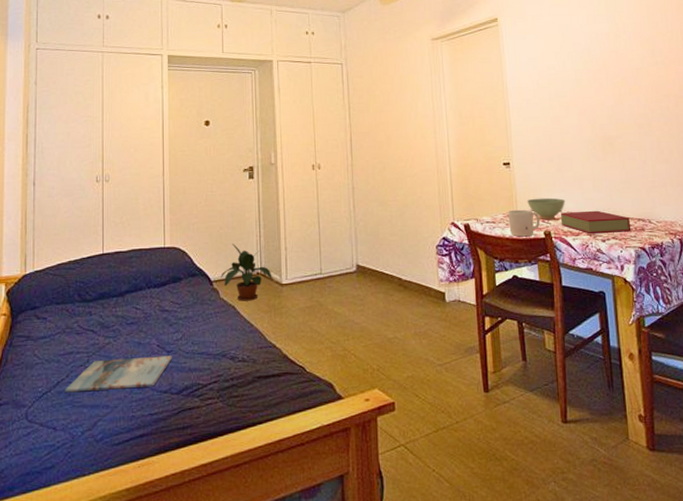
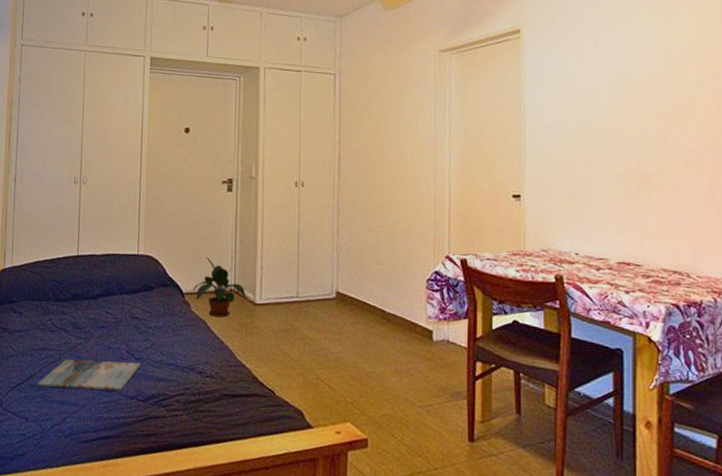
mug: present [508,209,541,237] -> none [513,248,552,280]
bowl: present [527,197,566,219] -> none [538,237,585,262]
book: present [560,210,632,234] -> none [576,256,664,285]

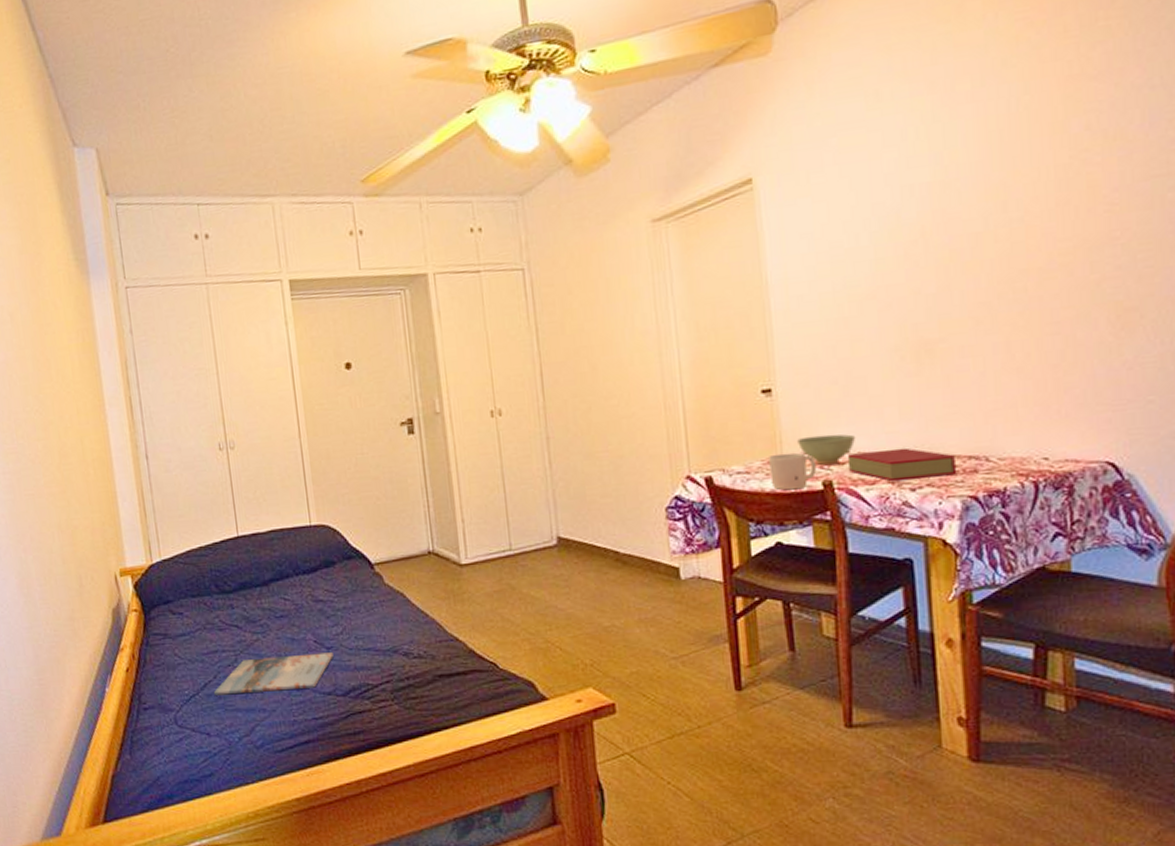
potted plant: present [193,257,246,318] -> none [383,517,448,587]
mug: none [513,248,552,280] -> present [769,452,817,491]
bowl: none [538,237,585,262] -> present [797,434,856,465]
book: none [576,256,664,285] -> present [847,447,957,482]

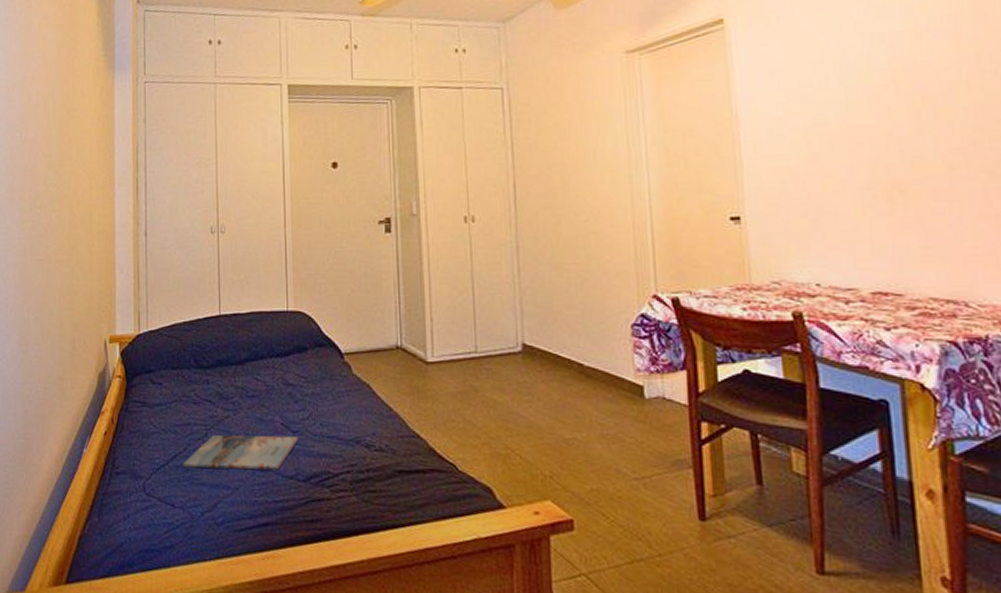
mug: present [769,452,817,491] -> none [737,281,787,318]
bowl: present [797,434,856,465] -> none [766,266,827,296]
book: present [847,447,957,482] -> none [817,286,935,319]

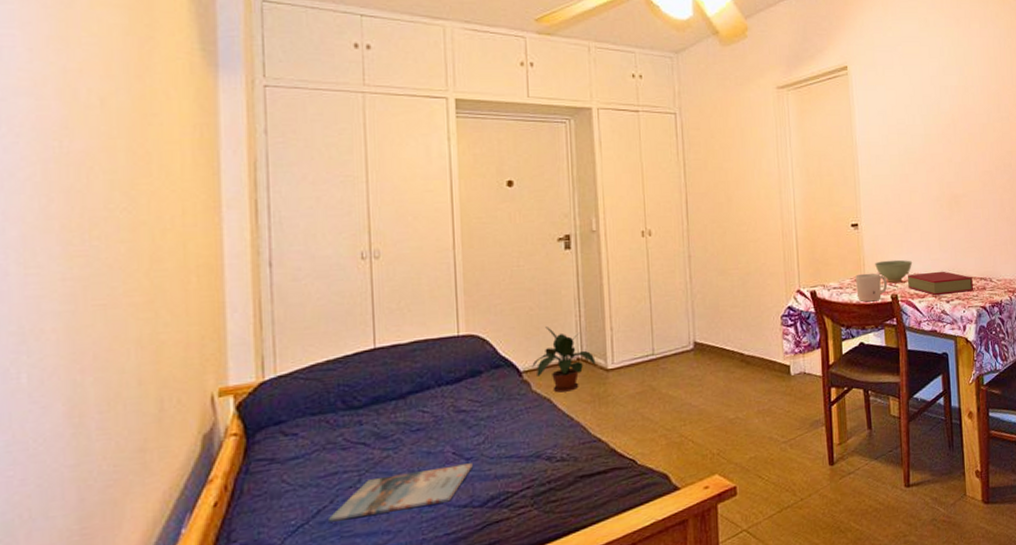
potted plant: none [353,310,415,380] -> present [532,327,596,393]
mug: none [737,281,787,318] -> present [856,273,888,302]
bowl: none [766,266,827,296] -> present [875,259,913,283]
book: none [817,286,935,319] -> present [907,271,974,296]

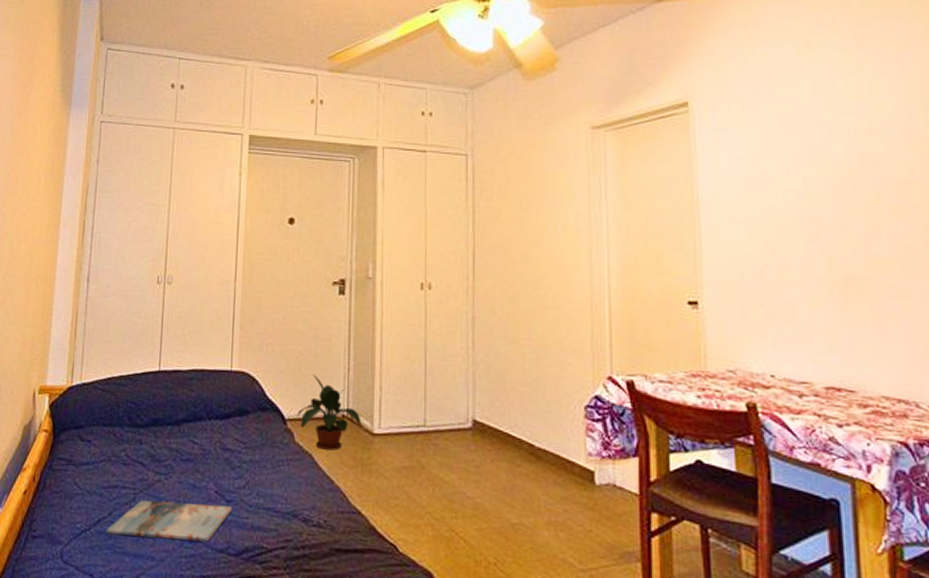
mug: present [856,273,888,302] -> none [692,367,741,408]
bowl: present [875,259,913,283] -> none [722,354,782,387]
book: present [907,271,974,296] -> none [772,379,886,417]

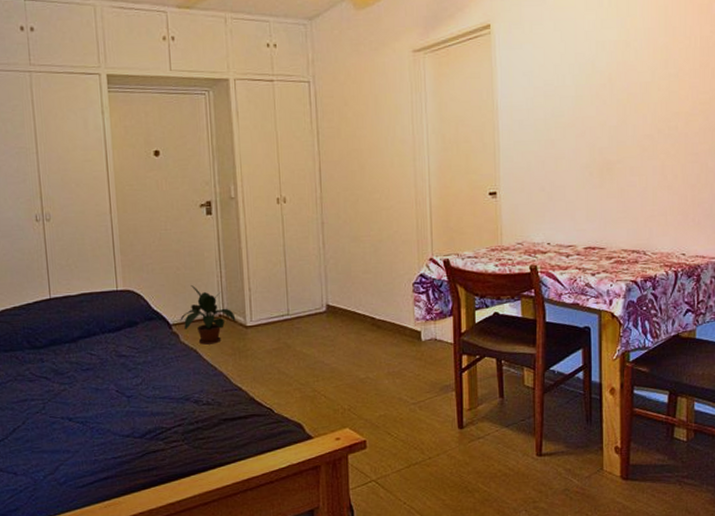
magazine: present [105,500,232,542] -> none [21,400,133,439]

